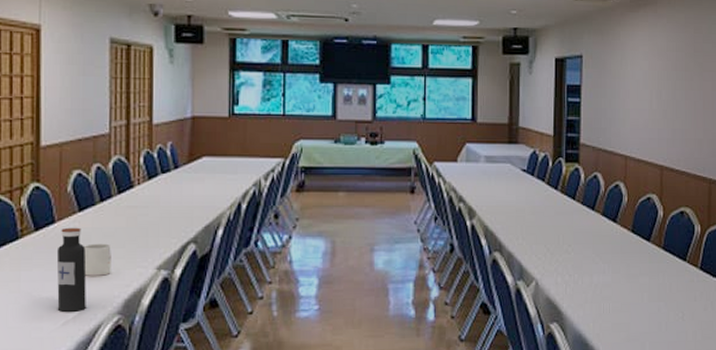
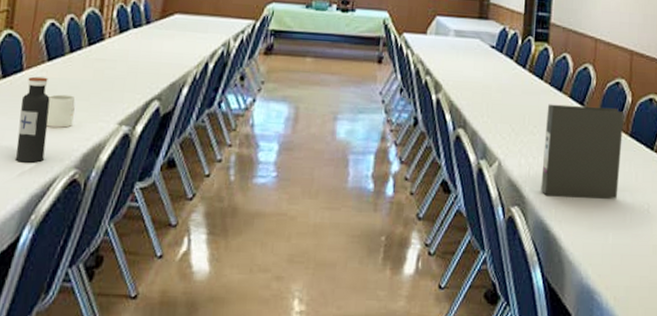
binder: none [578,222,657,311] -> present [541,104,624,199]

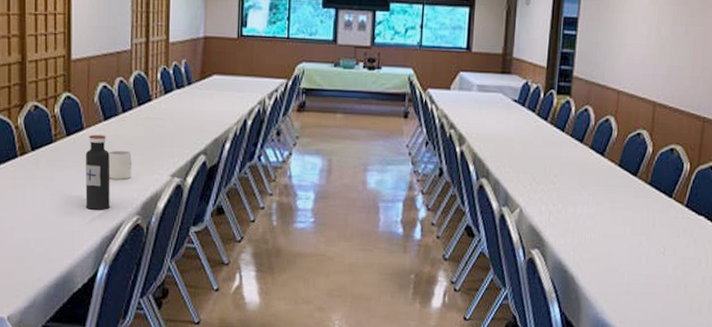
binder: present [541,104,624,199] -> none [560,154,645,243]

